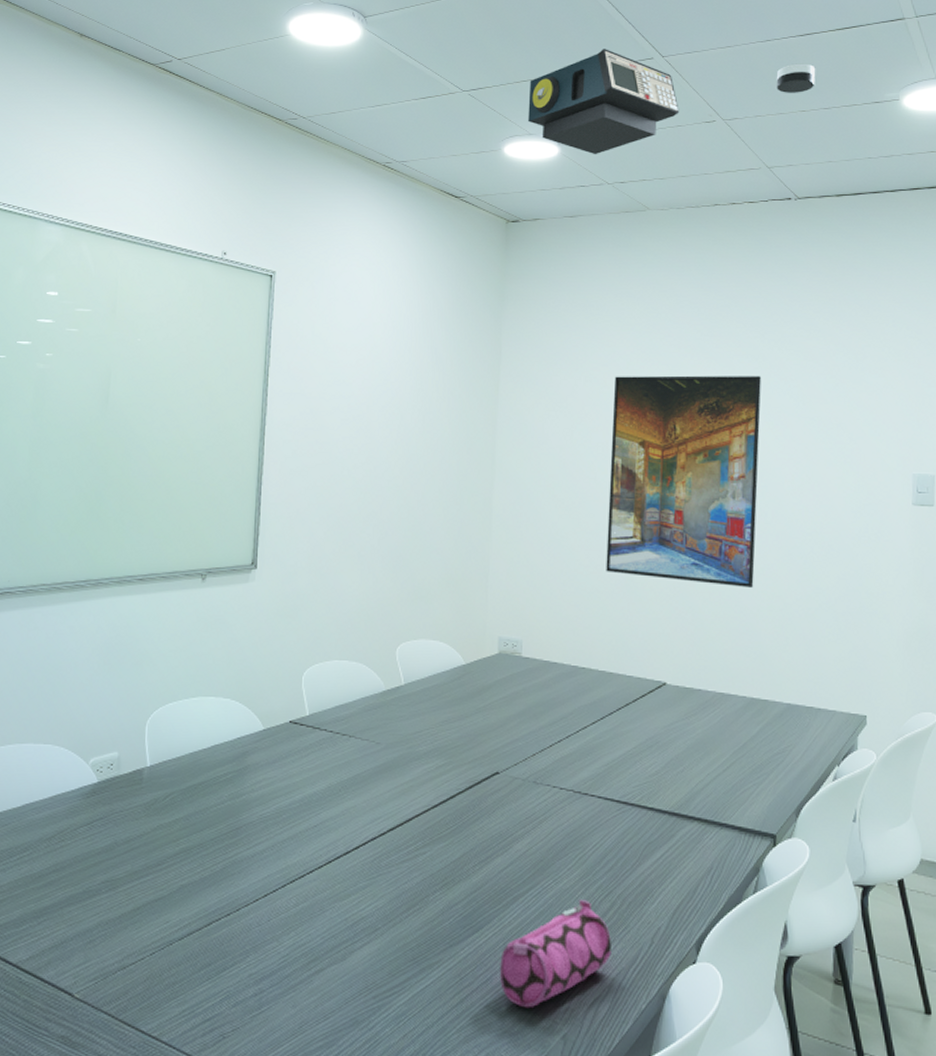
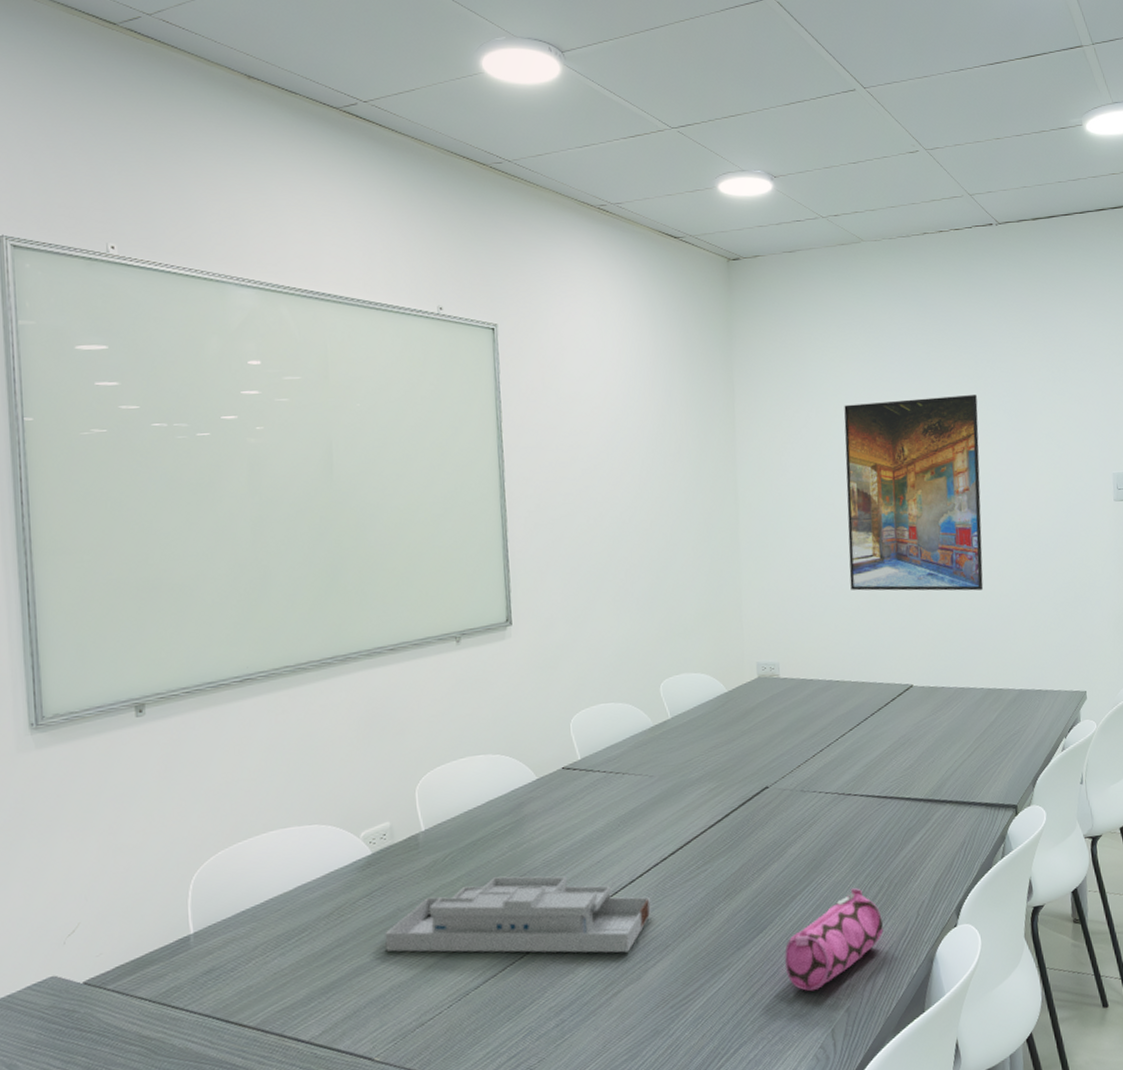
desk organizer: none [99,825,365,928] -> present [385,876,652,953]
projector: present [528,49,680,155] -> none [737,81,885,189]
smoke detector: present [776,63,816,93] -> none [971,92,1007,121]

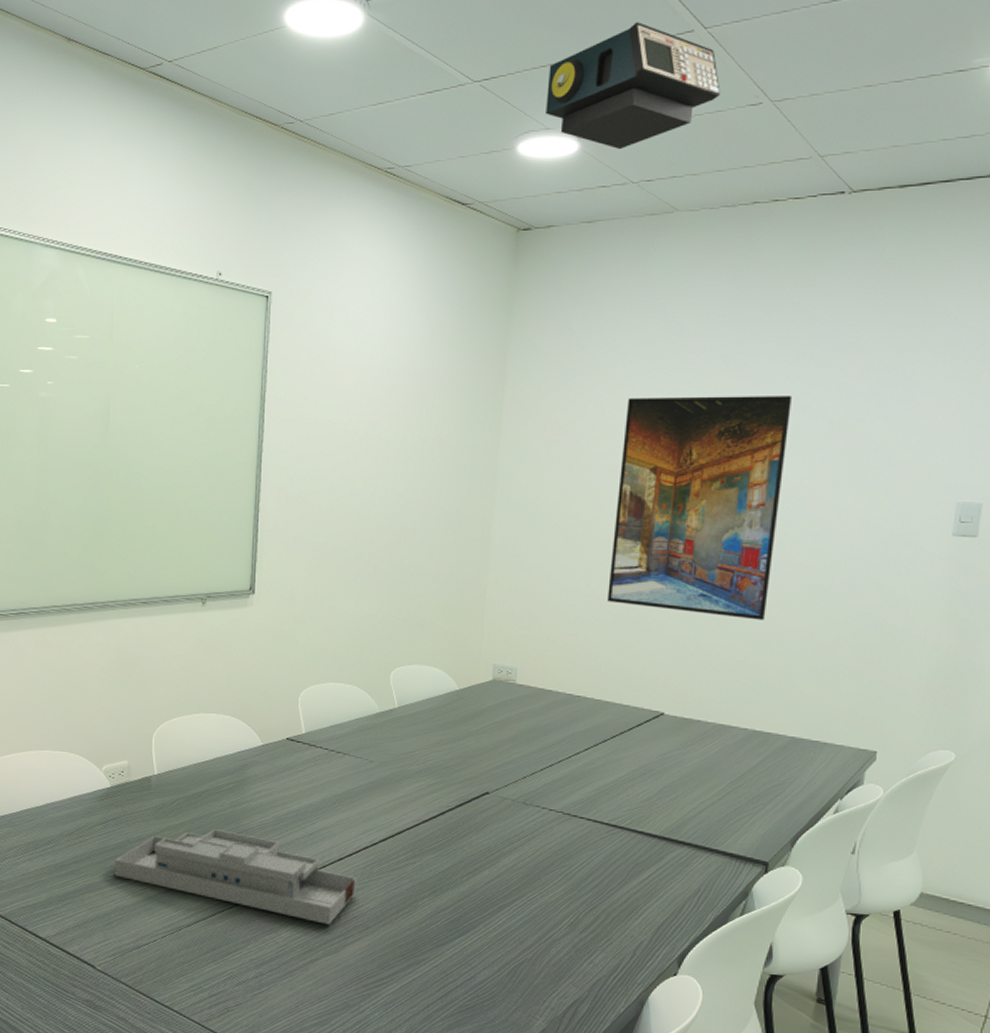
projector: none [737,81,885,189] -> present [546,22,721,150]
pencil case: present [785,888,883,992] -> none [484,912,593,1005]

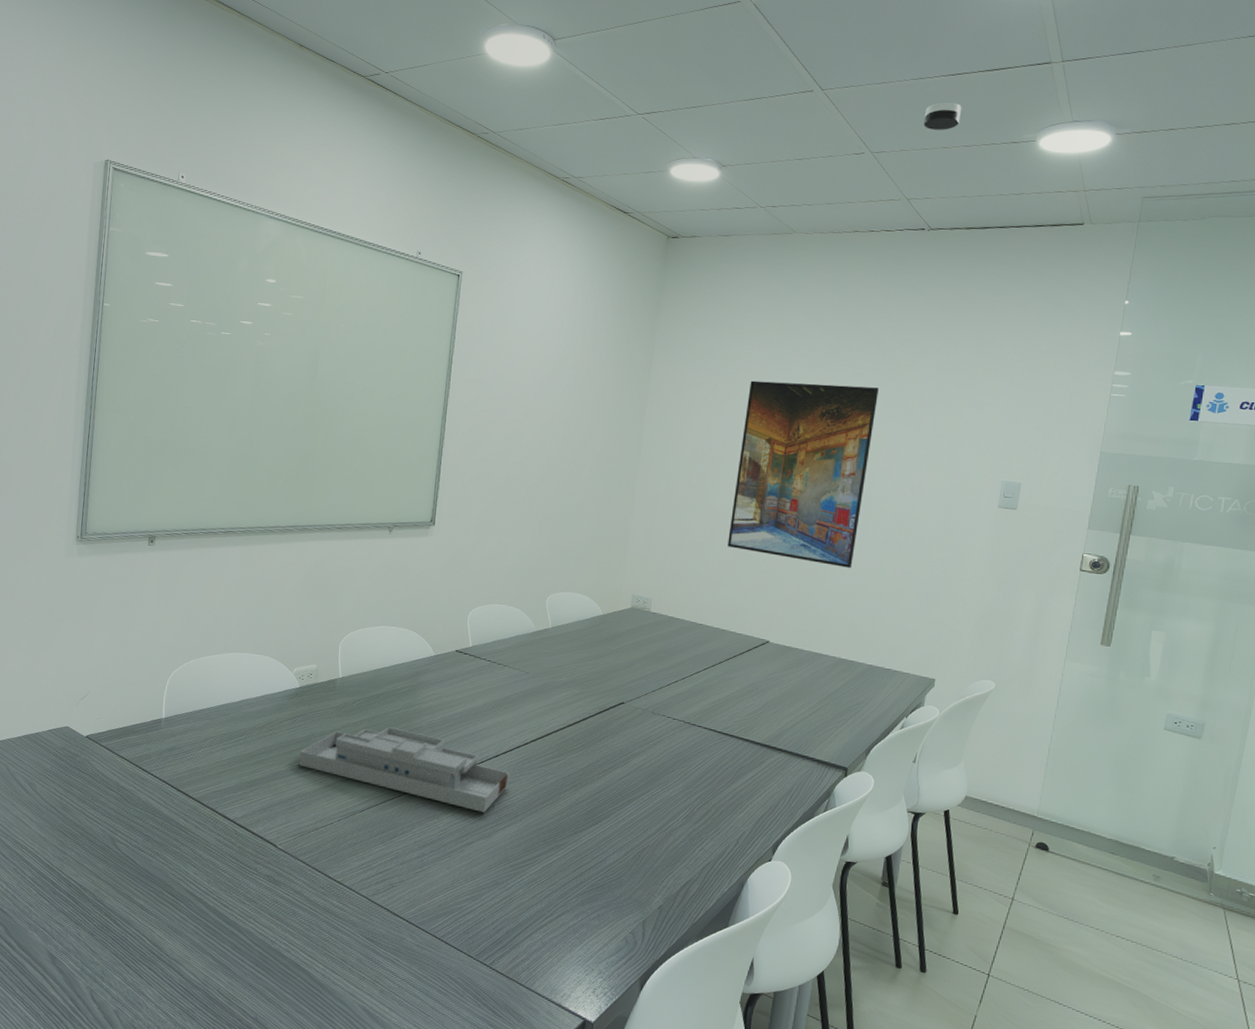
projector: present [546,22,721,150] -> none [694,80,833,180]
smoke detector: none [839,26,889,65] -> present [923,101,962,130]

